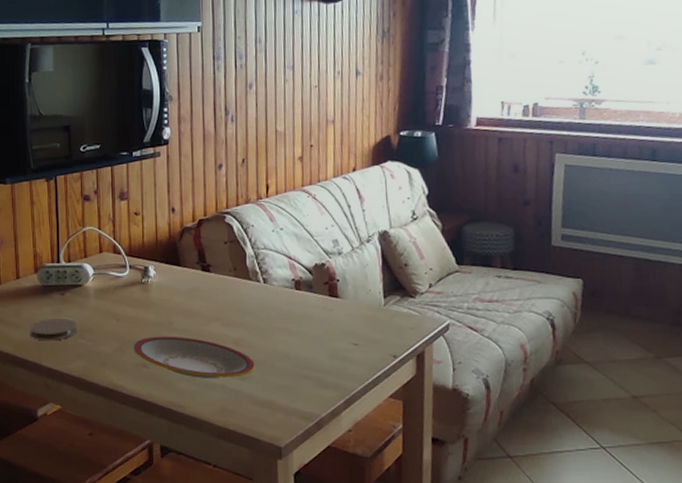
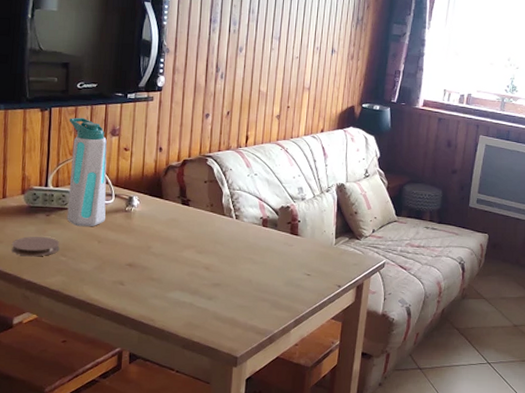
water bottle: none [75,183,121,305] -> present [67,117,107,227]
plate: present [134,336,255,379] -> none [112,258,221,298]

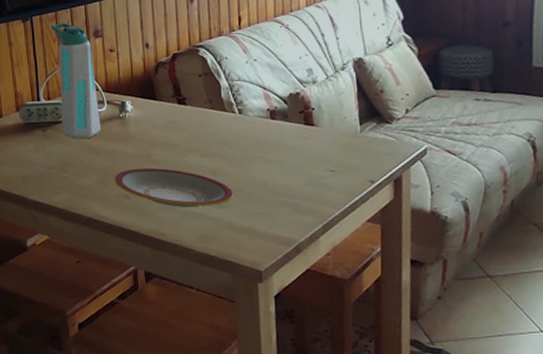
coaster: present [12,237,60,257] -> none [15,154,60,176]
plate: none [112,258,221,298] -> present [115,167,233,208]

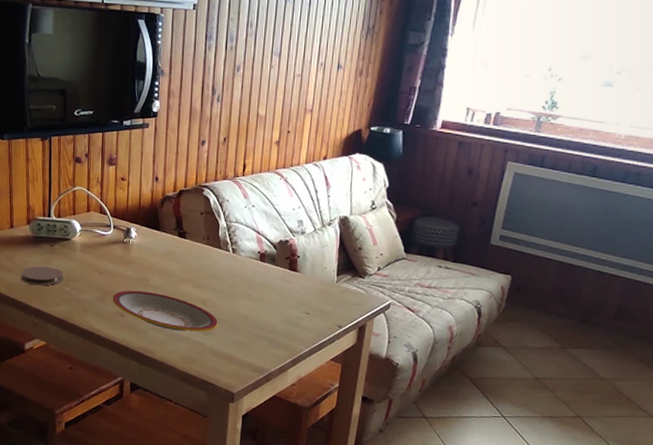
coaster: none [15,154,60,176] -> present [21,266,64,286]
water bottle: present [50,22,101,140] -> none [68,146,105,258]

